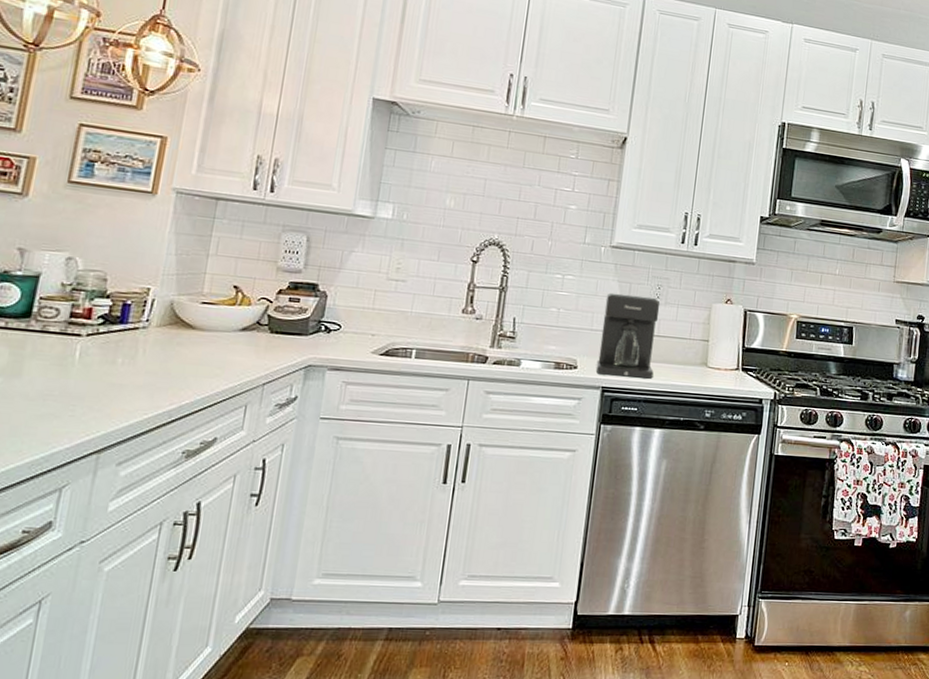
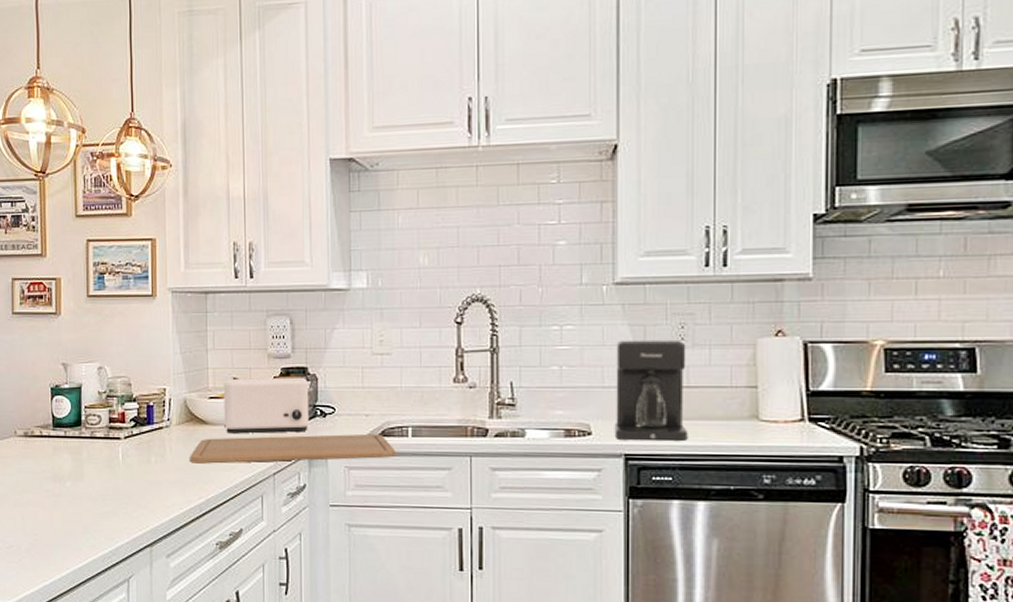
chopping board: none [166,343,398,377] -> present [190,433,397,464]
toaster: none [214,286,321,346] -> present [224,377,314,434]

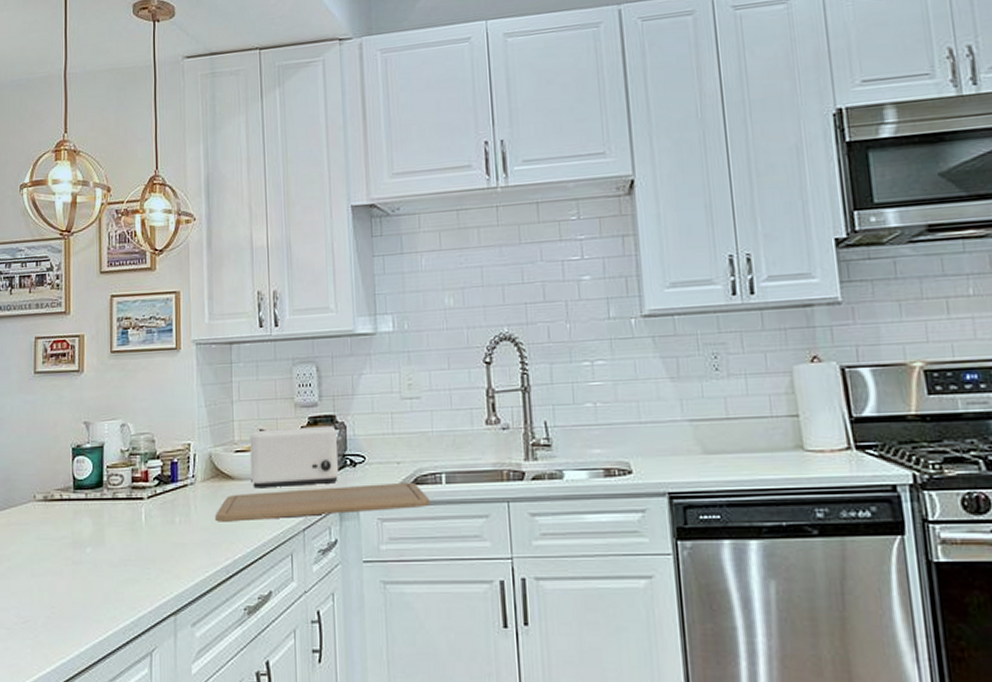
coffee maker: present [614,339,688,442] -> none [649,370,733,479]

